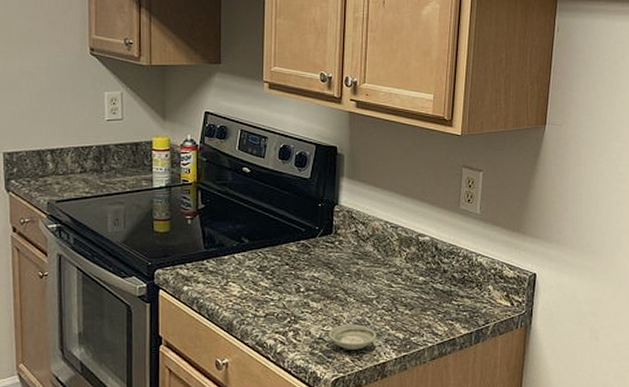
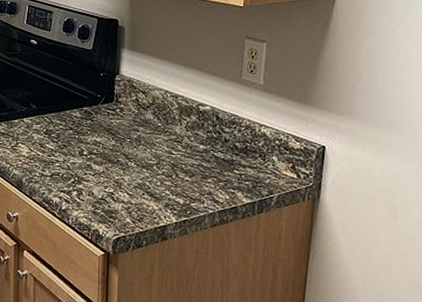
saucer: present [328,324,377,350] -> none [110,187,157,212]

